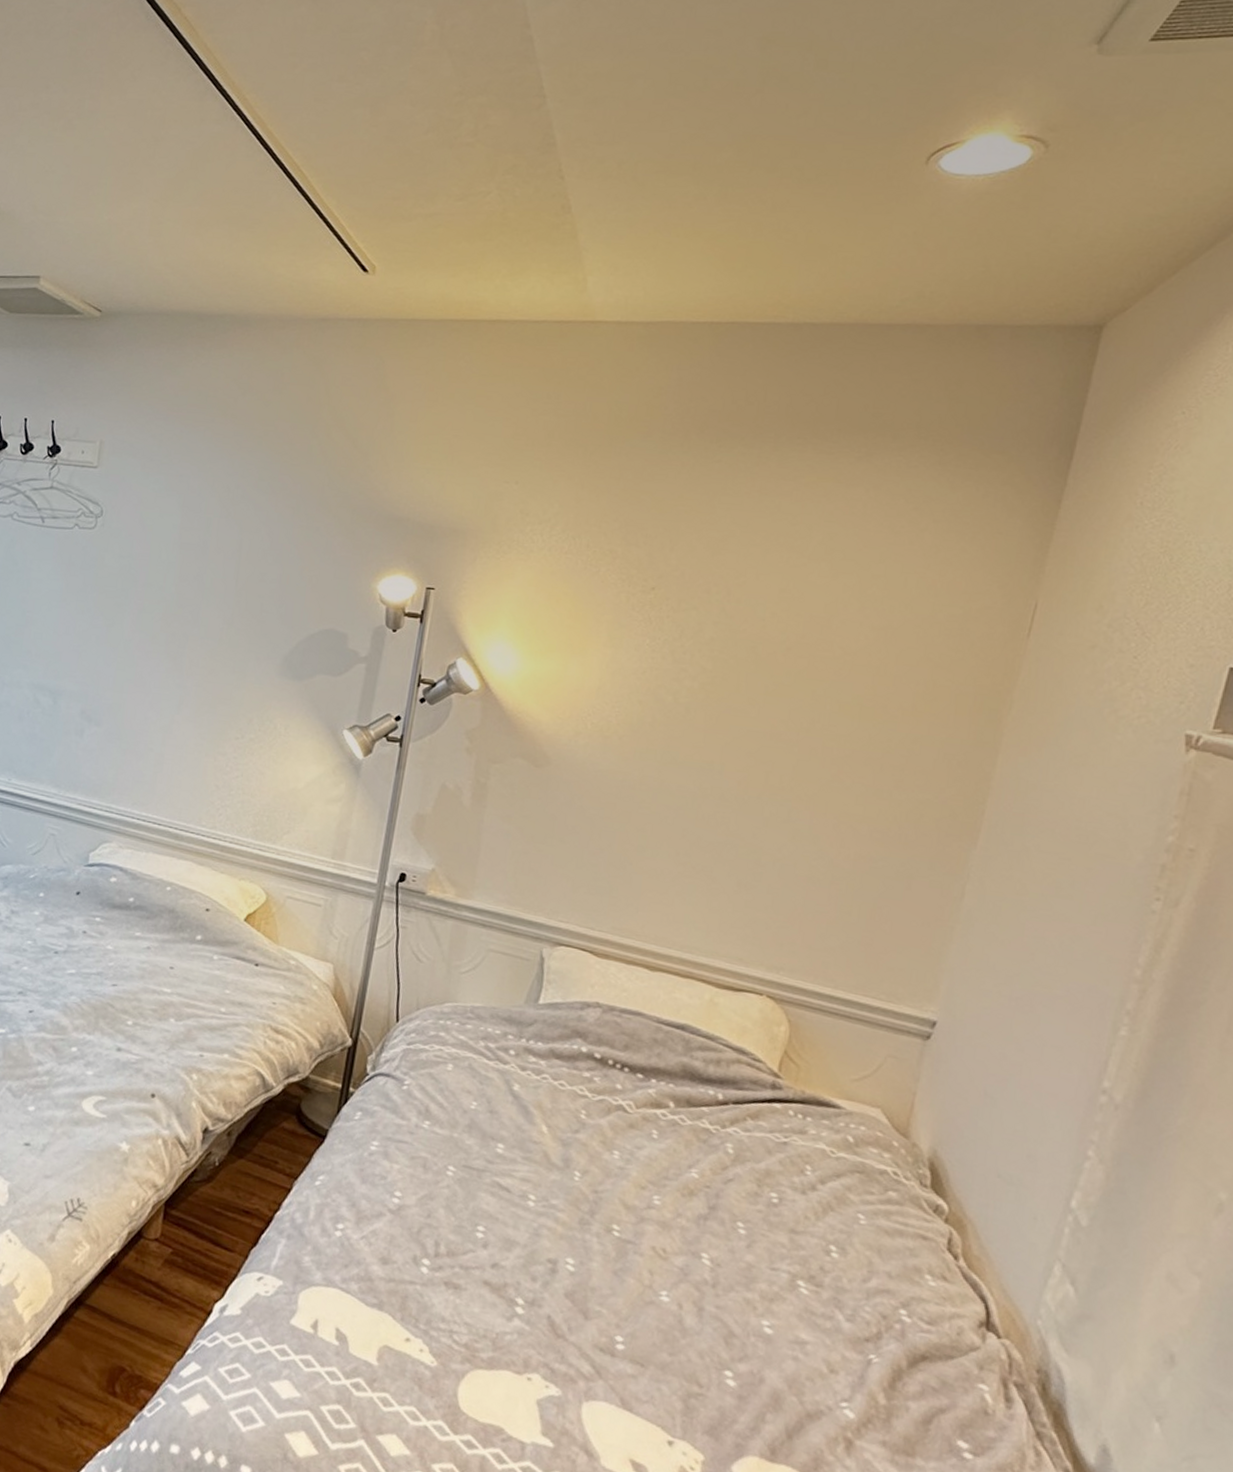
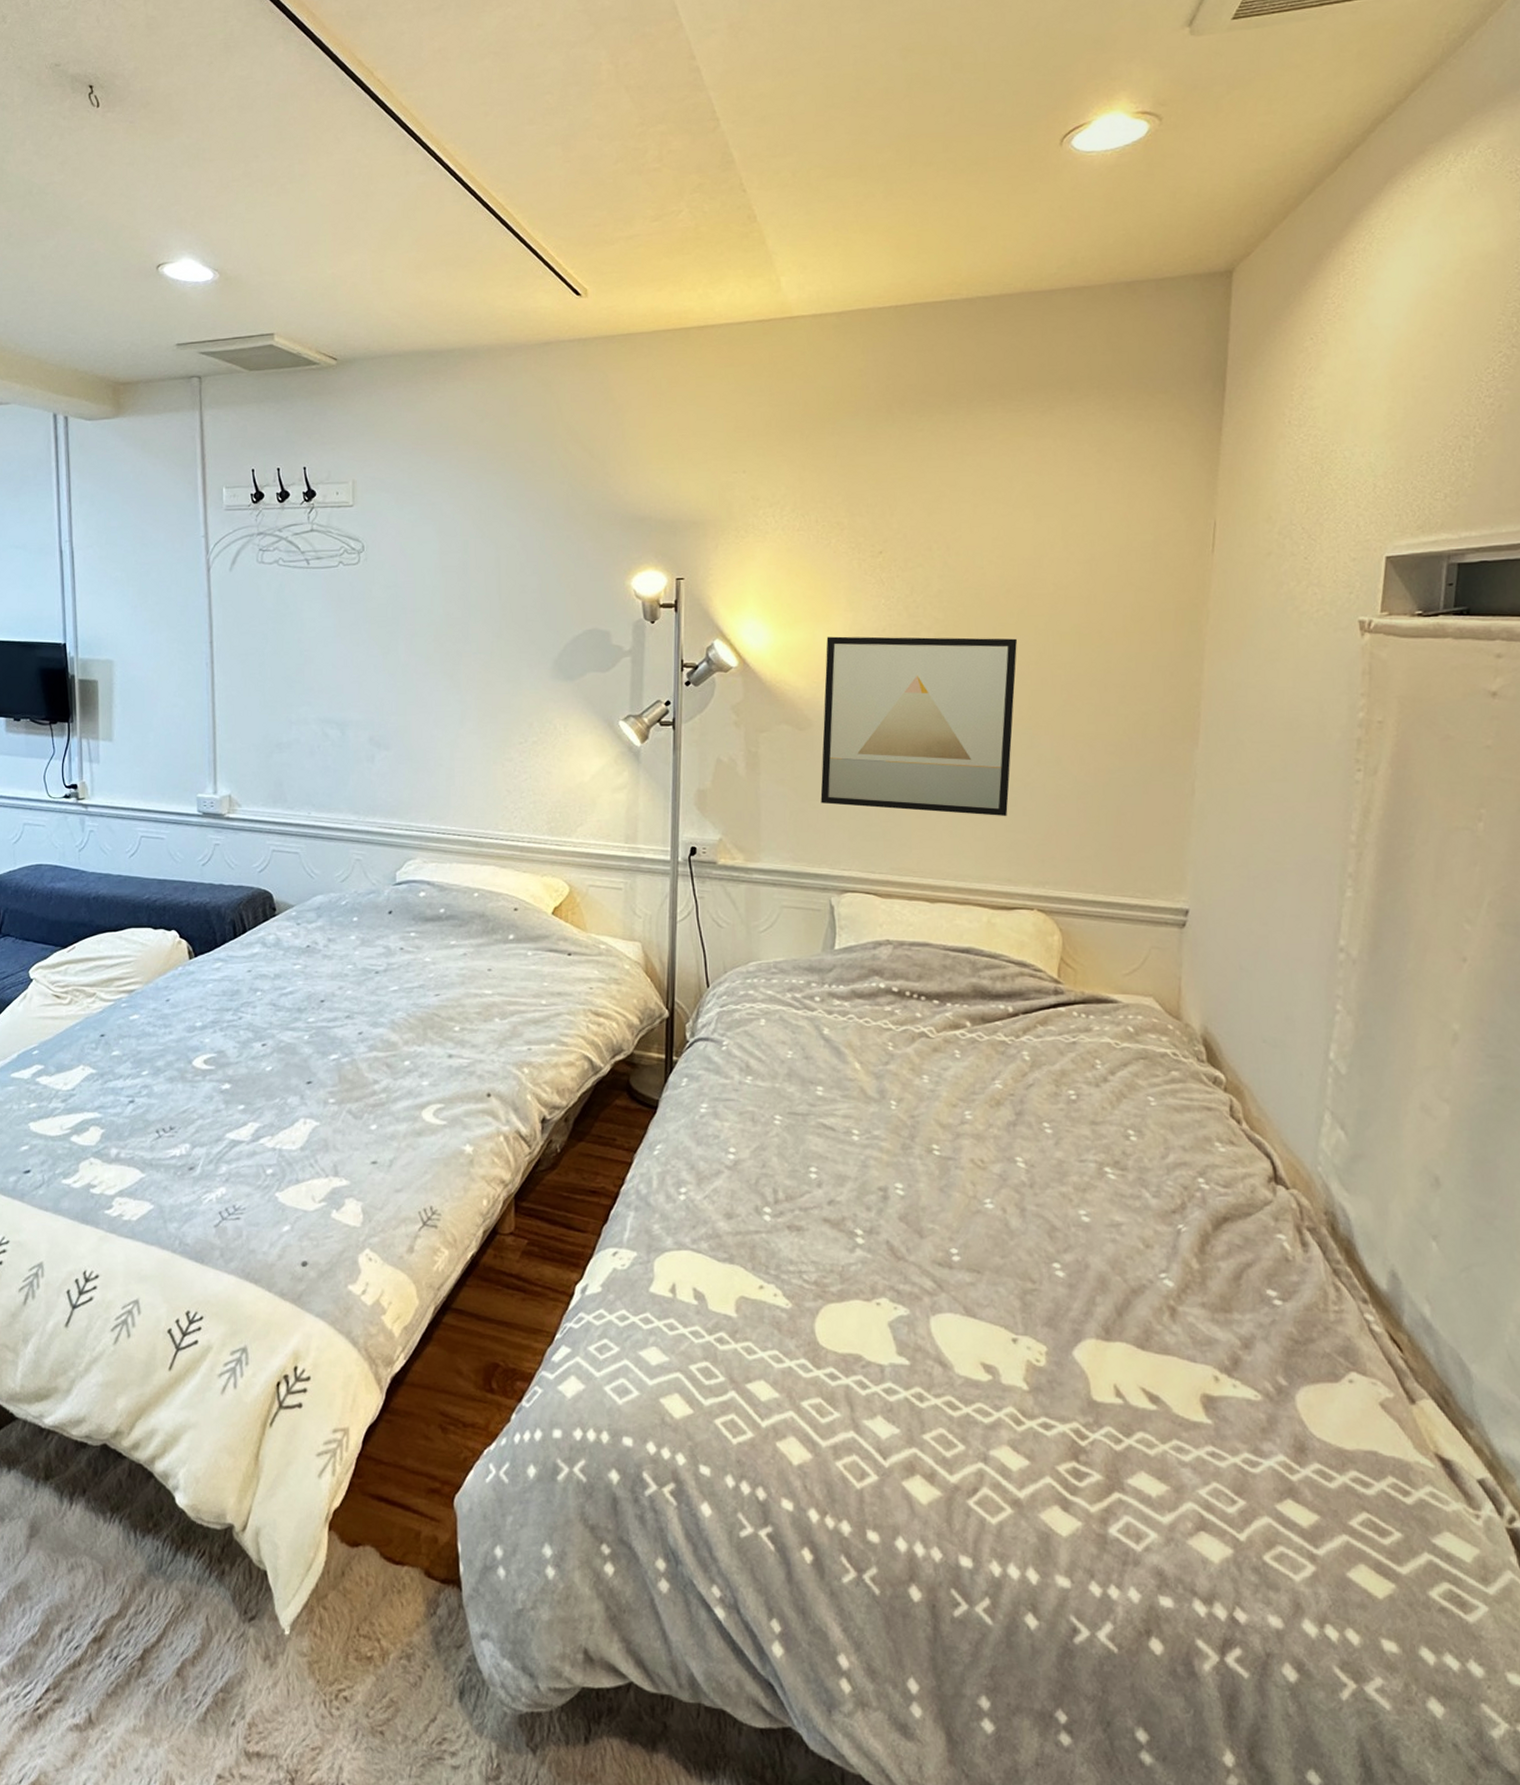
wall art: none [547,671,790,892] -> present [820,636,1017,817]

